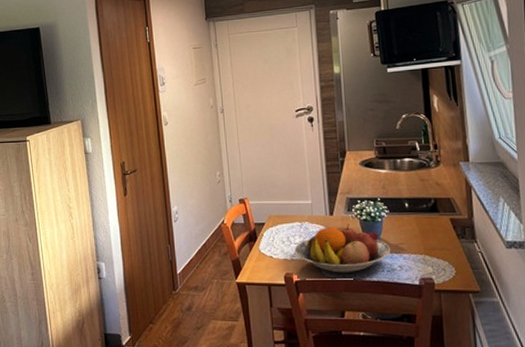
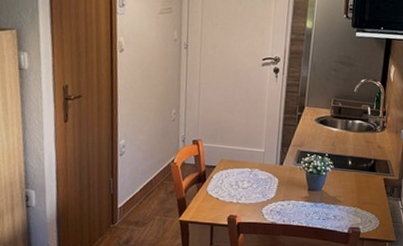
fruit bowl: present [294,224,390,273] -> none [241,174,329,219]

